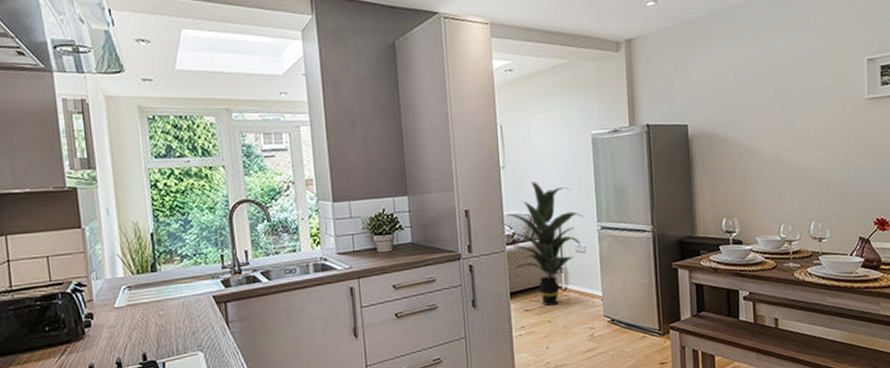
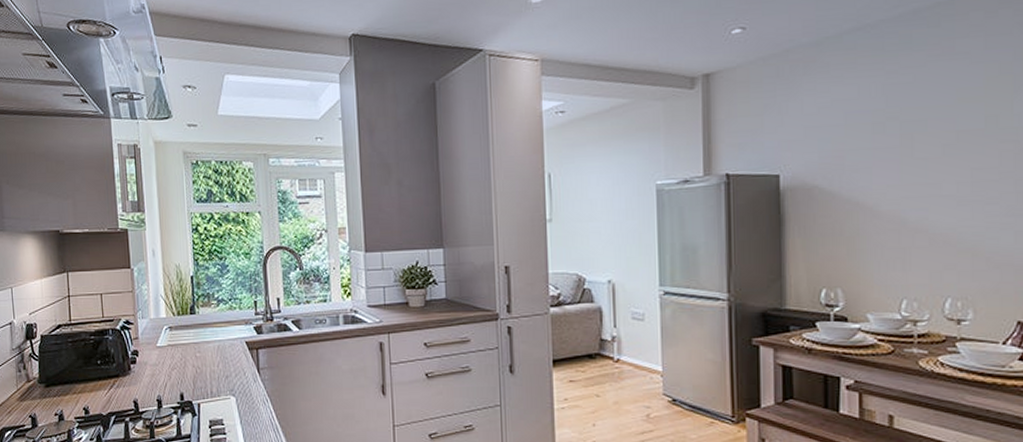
indoor plant: present [505,181,585,306] -> none [550,237,644,379]

